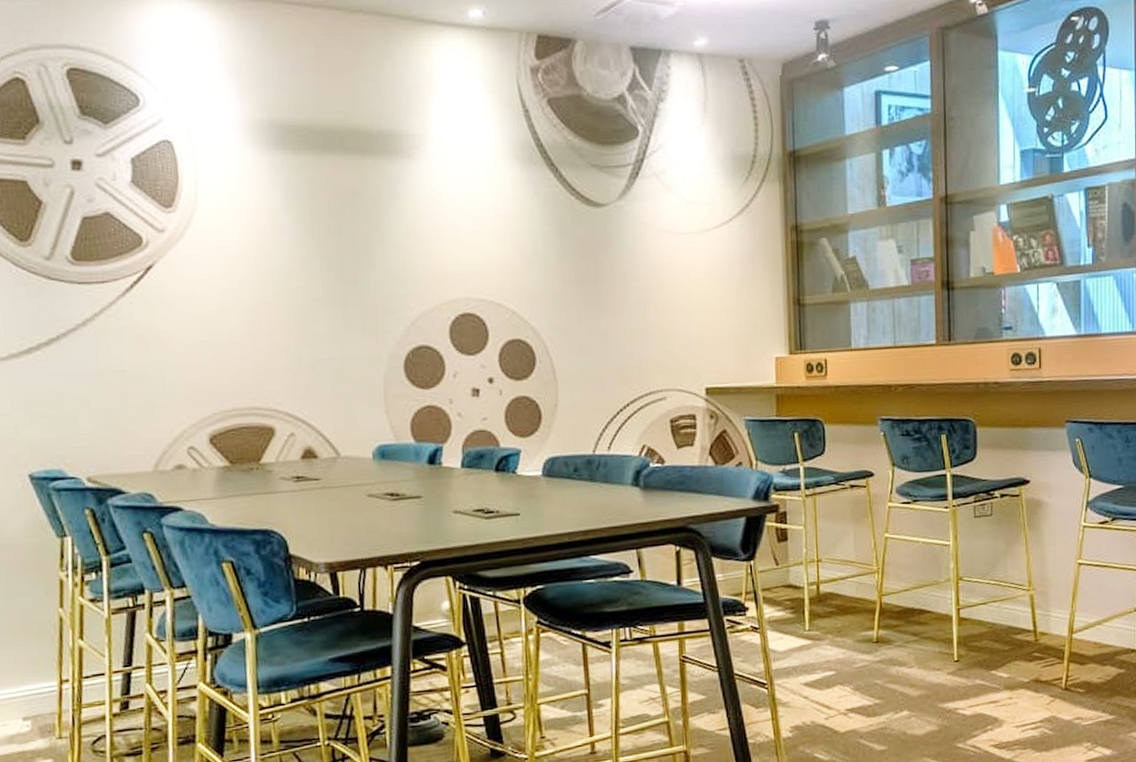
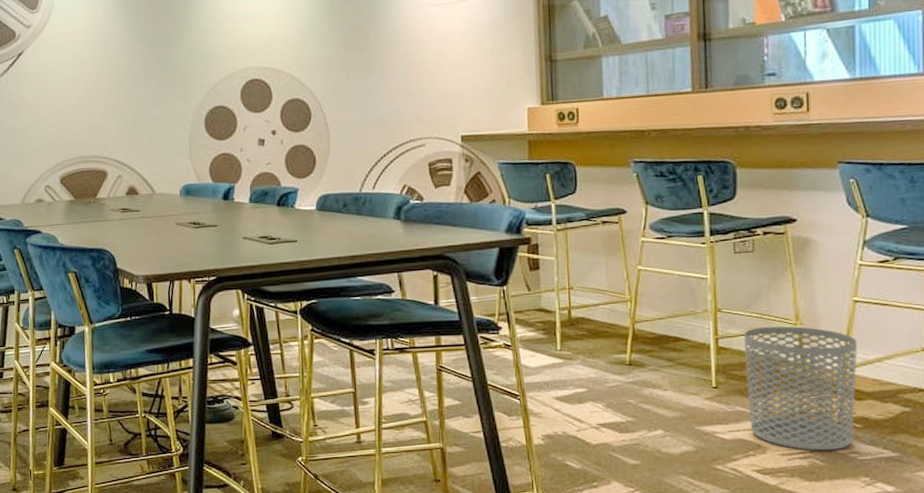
waste bin: none [982,592,1081,720] -> present [743,326,857,451]

